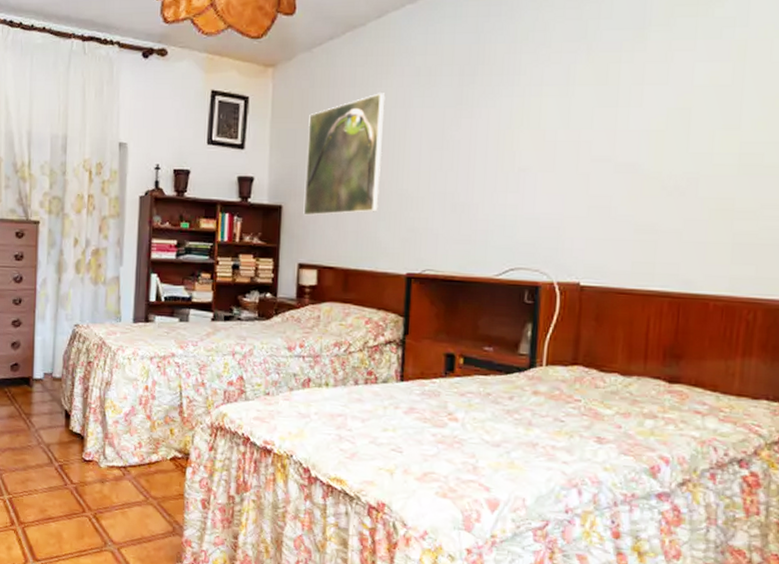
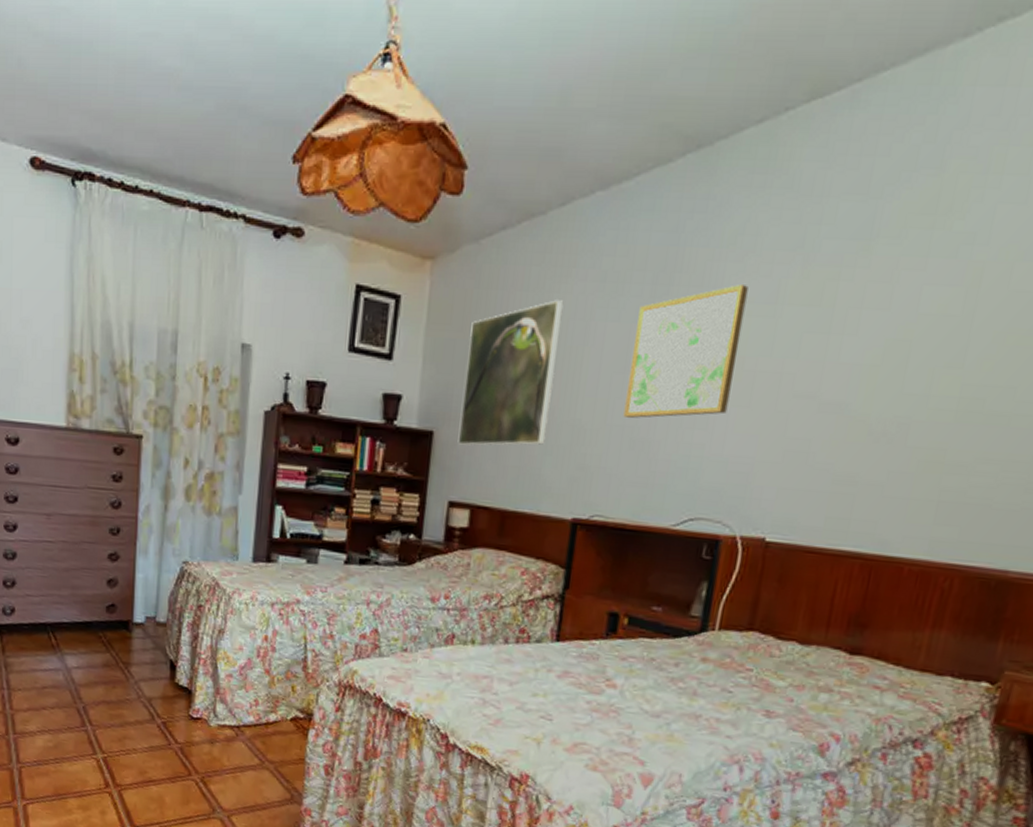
wall art: none [444,71,542,186] -> present [623,285,748,418]

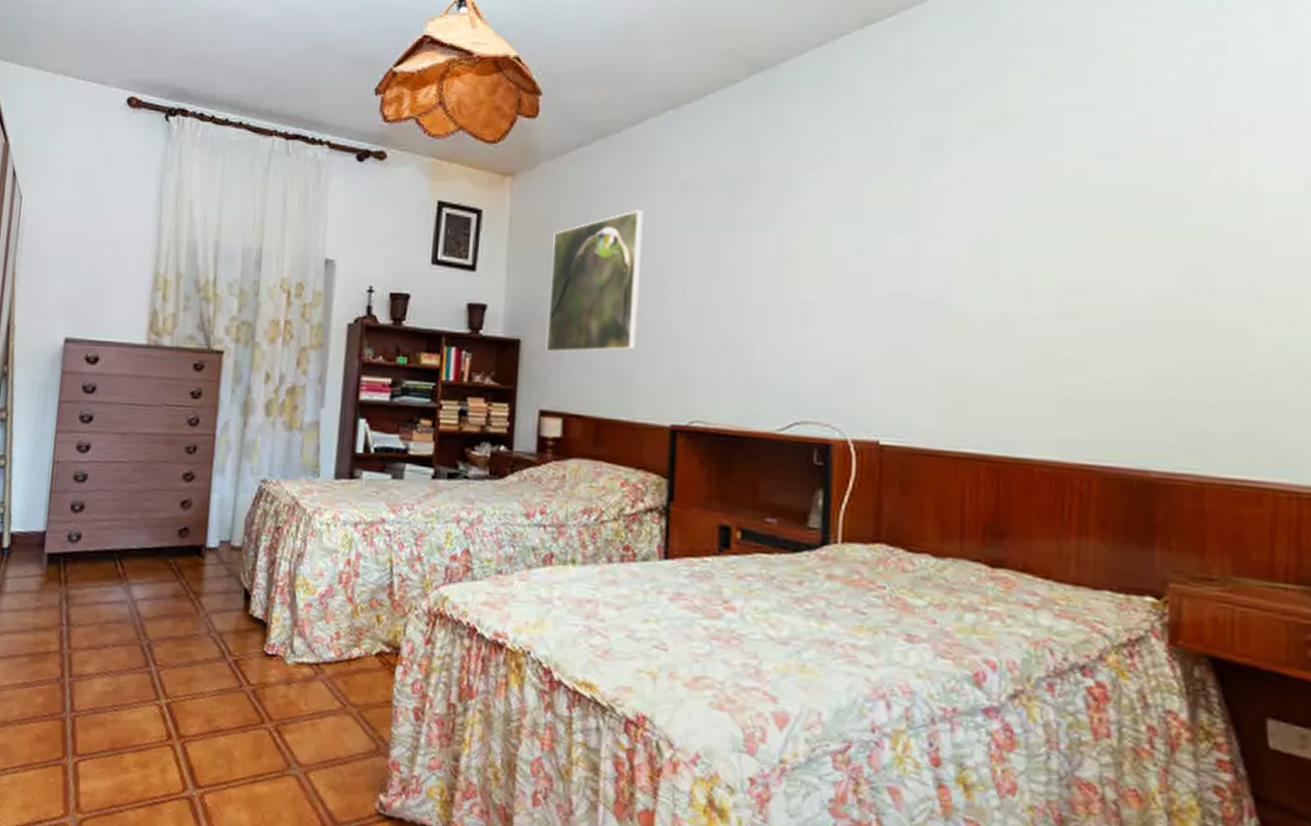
wall art: present [623,285,748,418] -> none [714,191,827,321]

